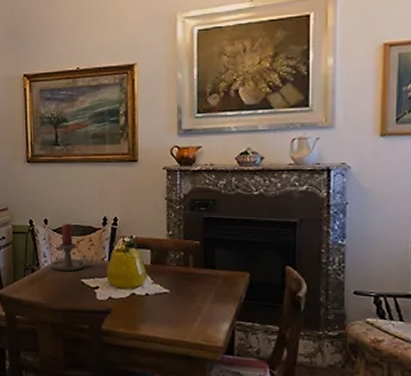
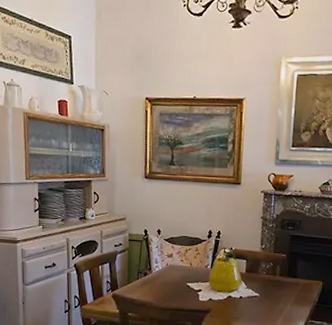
candle holder: present [52,223,93,272] -> none [162,234,198,276]

